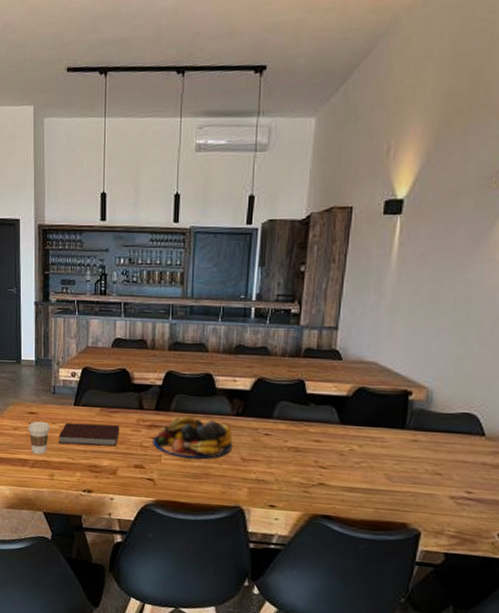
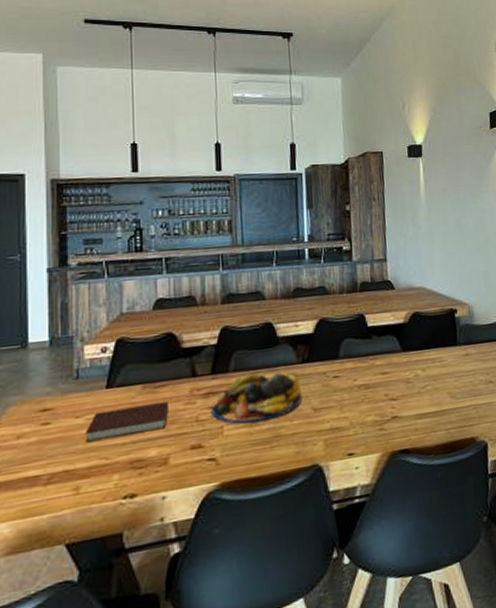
coffee cup: present [28,421,51,455] -> none [39,417,74,466]

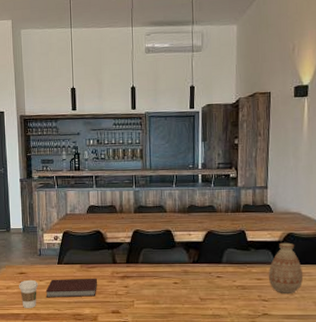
coffee cup: none [39,417,74,466] -> present [19,279,39,309]
fruit bowl: present [211,372,303,424] -> none [126,267,192,302]
vase: none [394,323,435,388] -> present [268,242,304,293]

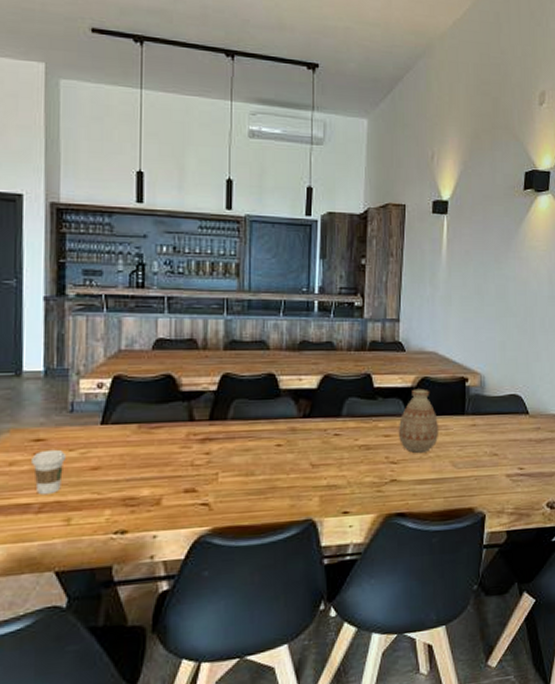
notebook: present [45,278,97,298] -> none [78,442,163,476]

